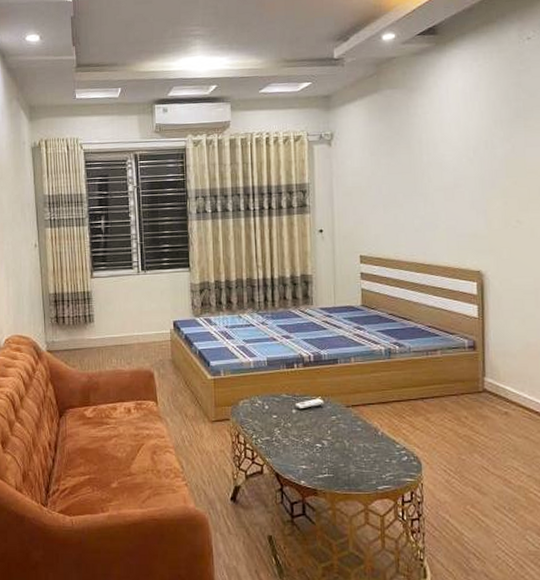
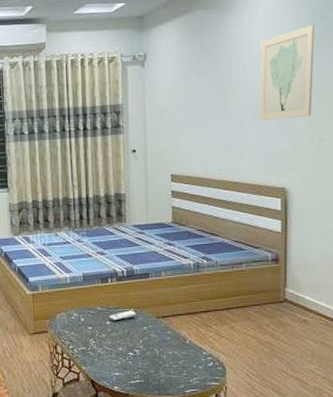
wall art: none [451,104,508,202] -> present [259,24,315,121]

